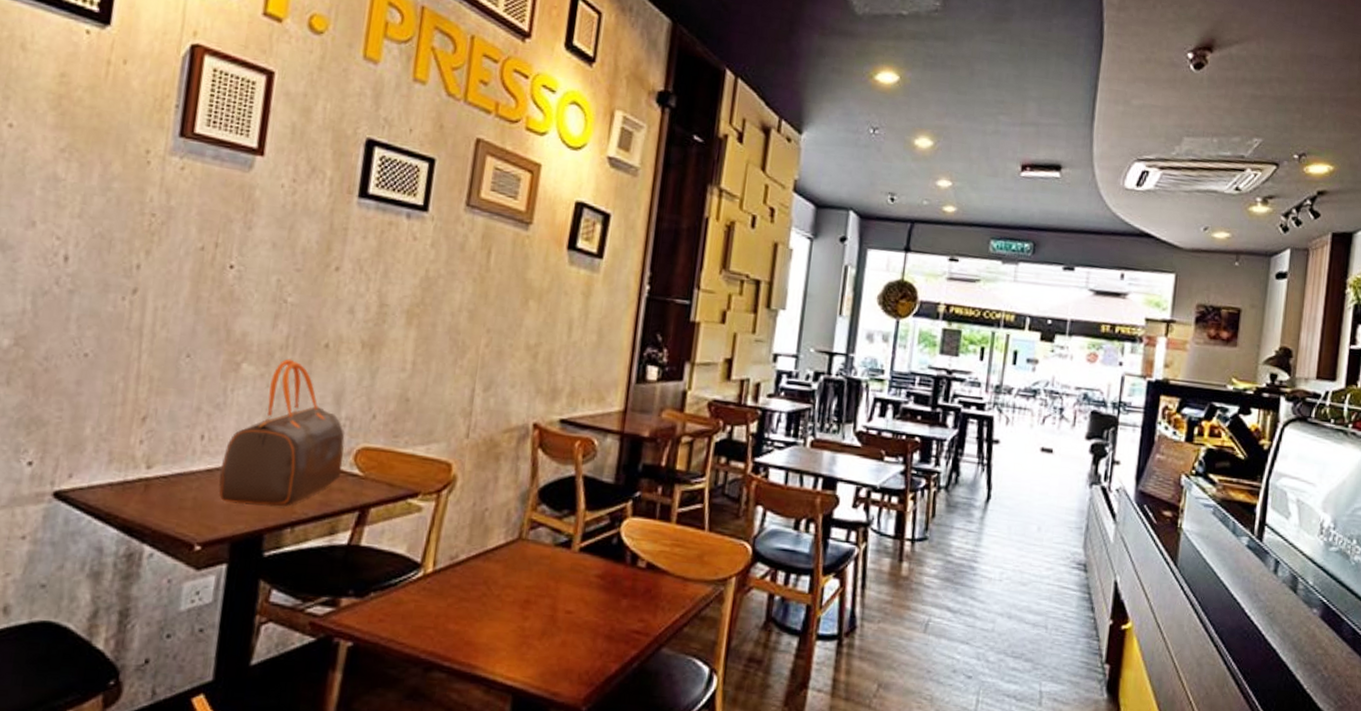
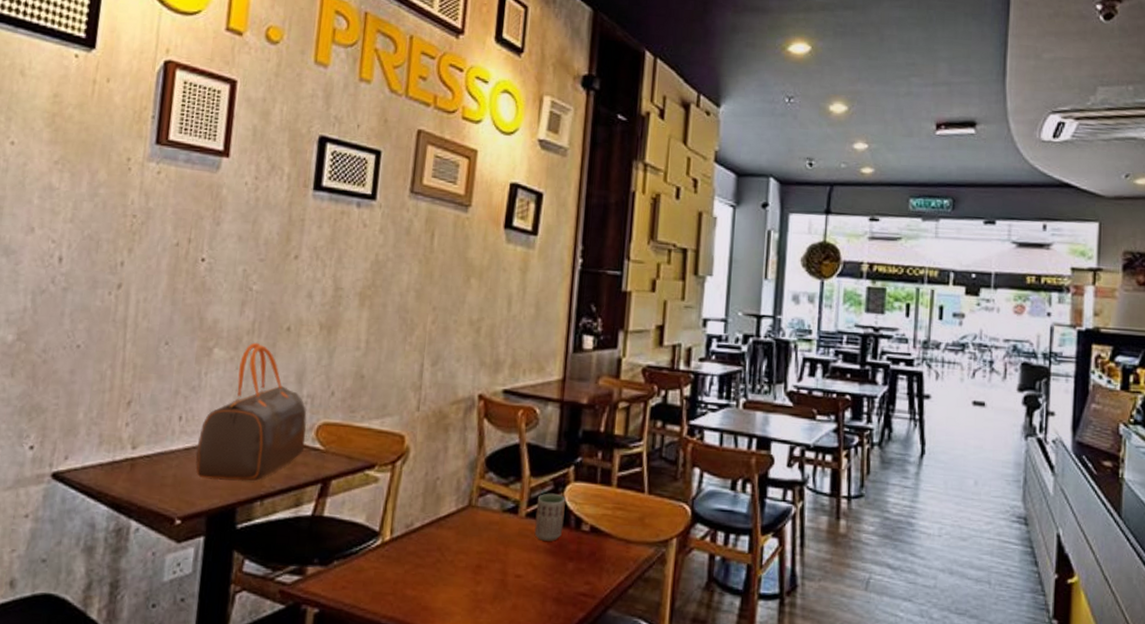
cup: none [587,527,622,577] -> present [534,493,566,541]

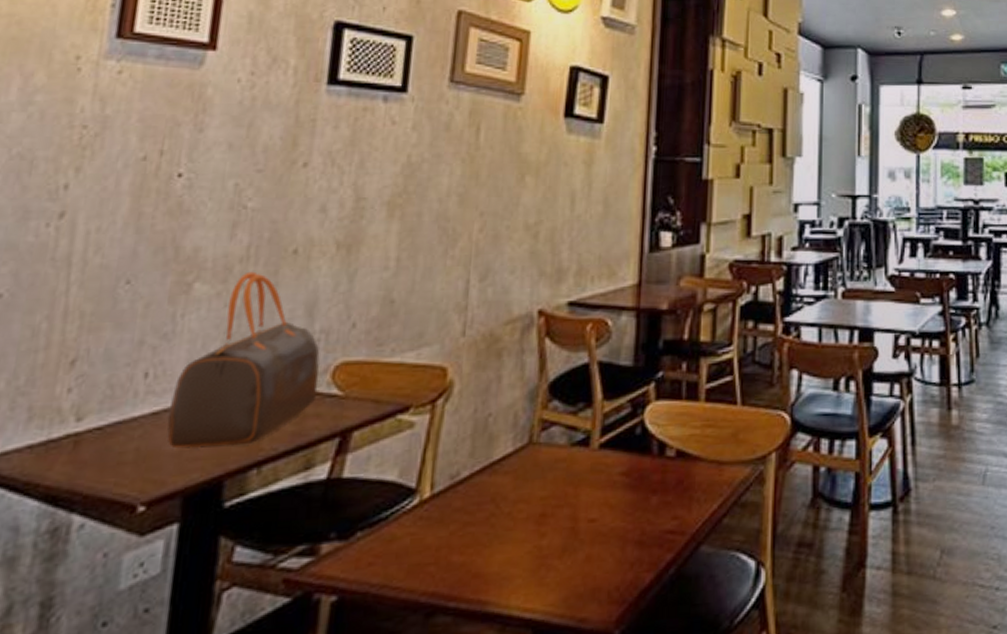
cup: present [534,493,566,541] -> none [610,416,646,474]

